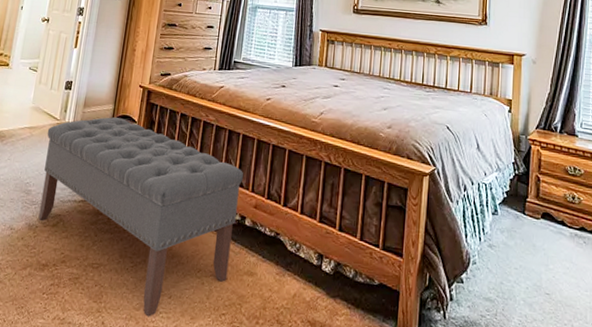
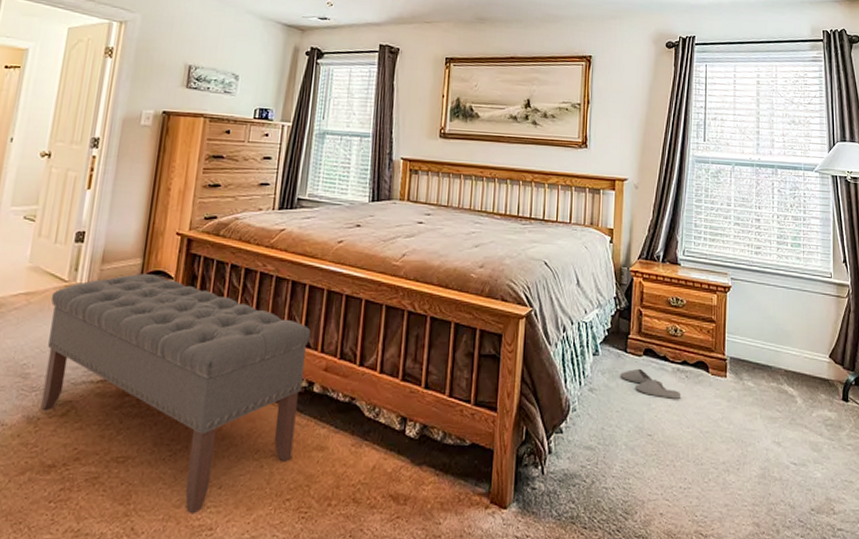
slippers: none [519,230,578,263] -> present [620,368,680,399]

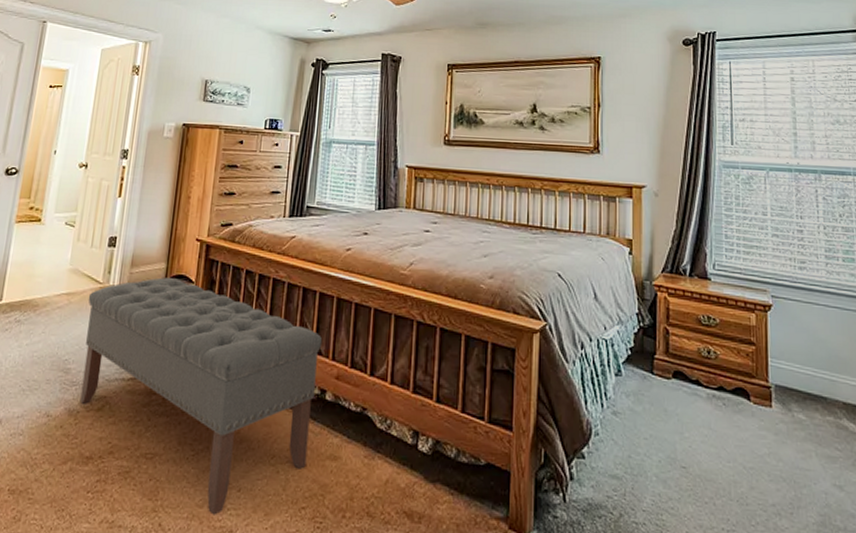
slippers: present [620,368,680,399] -> none [647,392,718,429]

